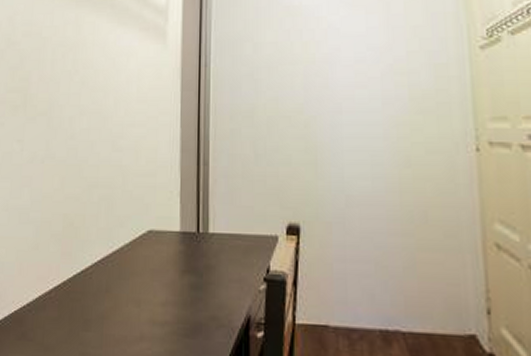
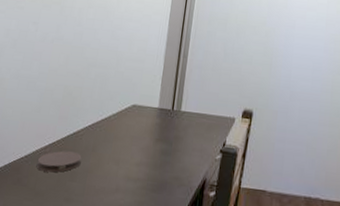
coaster: none [41,294,95,322] -> present [36,150,82,173]

